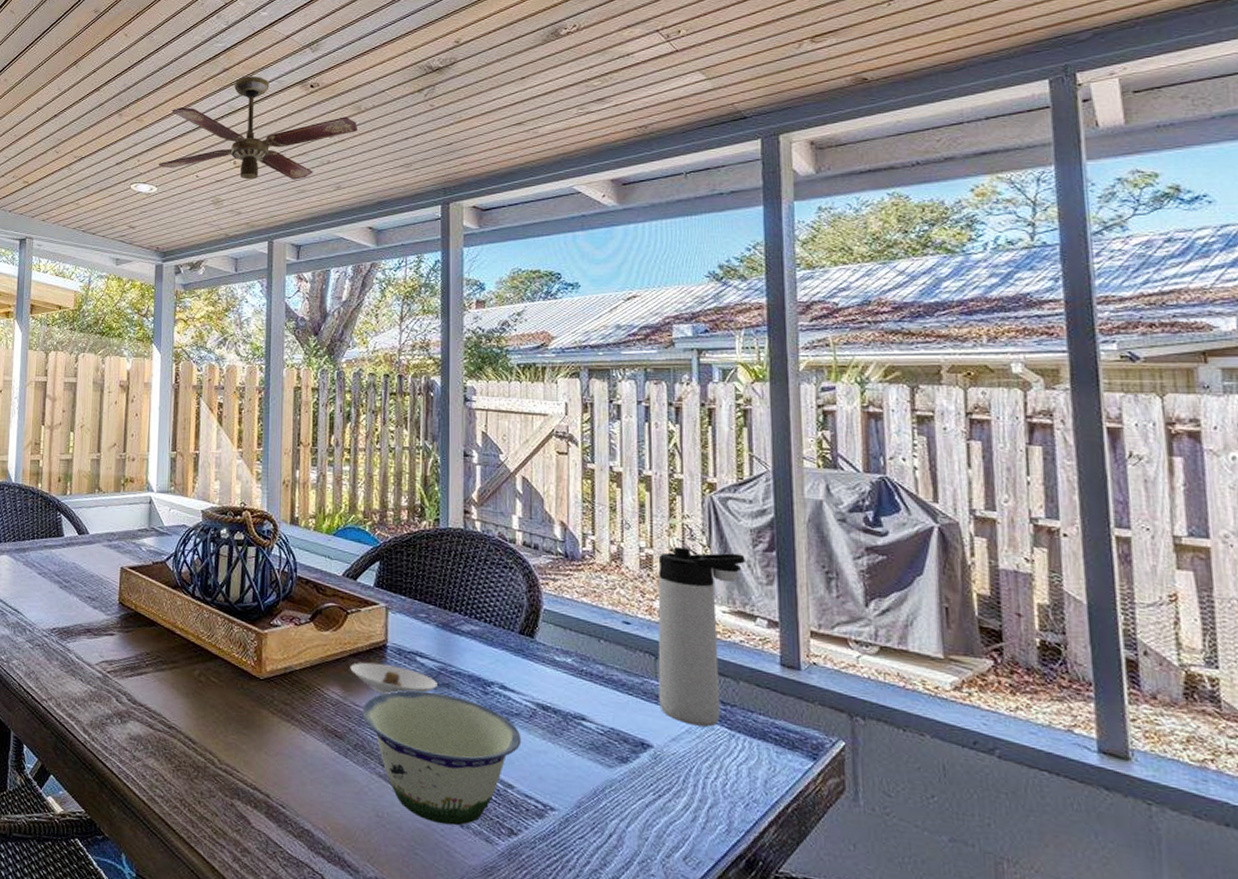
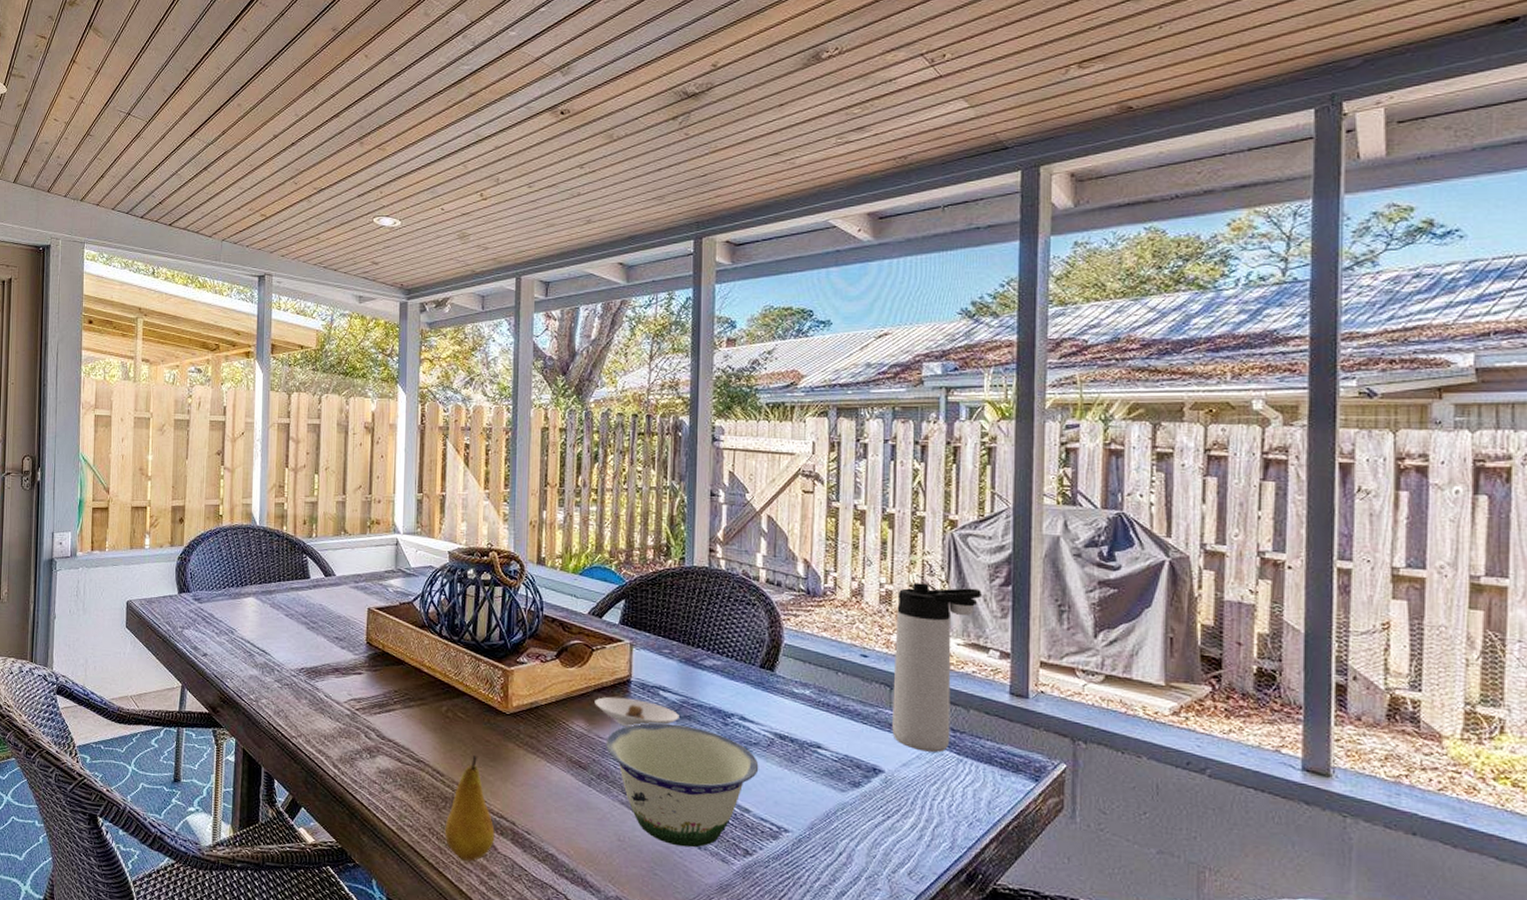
ceiling fan: present [159,76,357,180] -> none [402,102,609,213]
fruit: none [196,723,248,836] -> present [444,756,495,861]

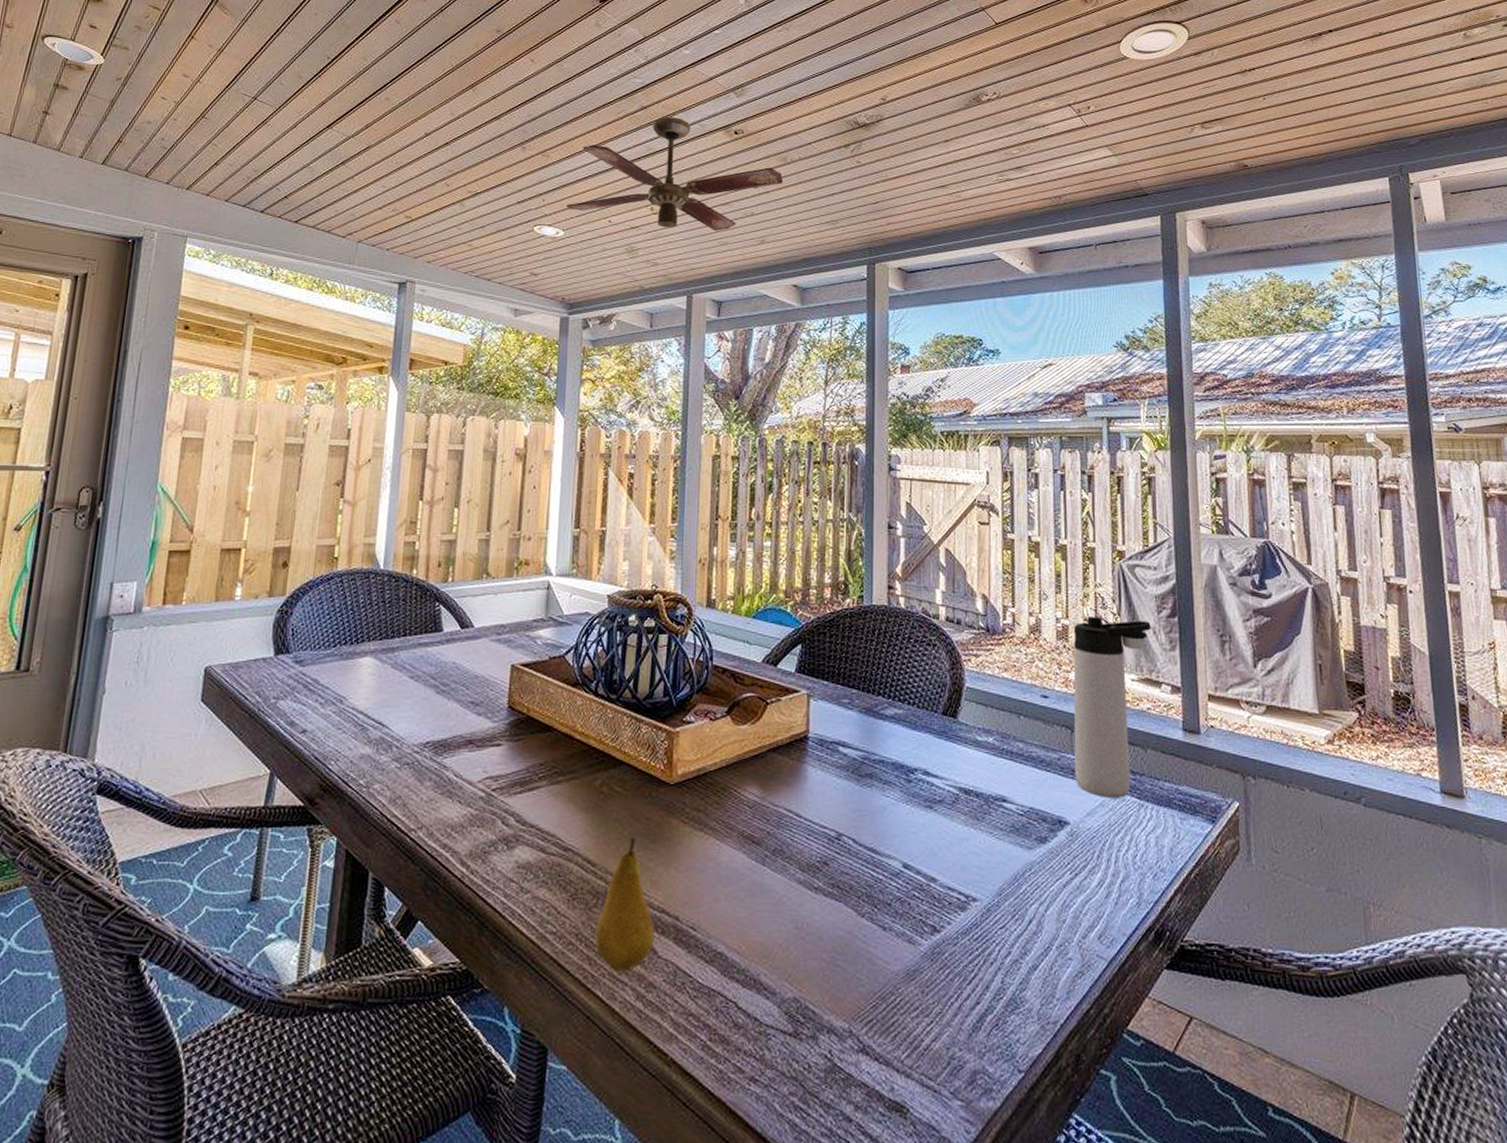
ceiling fan: none [402,102,609,213] -> present [567,117,783,231]
saucer: present [594,696,679,727] -> none [769,756,860,791]
bowl: present [606,723,759,848] -> none [781,784,944,929]

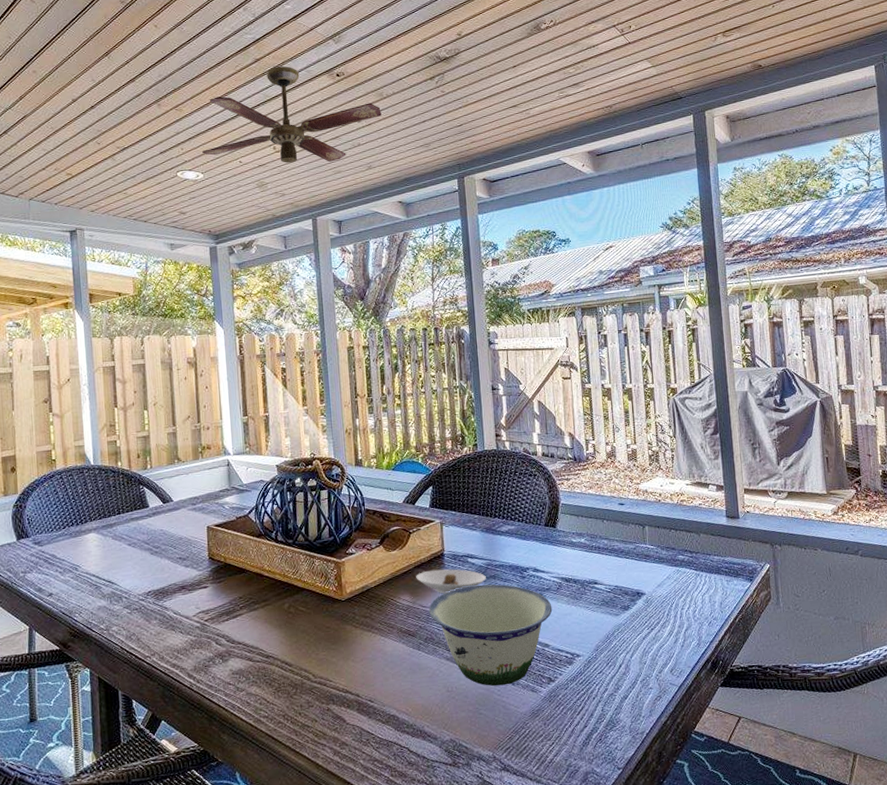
fruit: present [595,838,655,971] -> none [297,642,343,737]
saucer: none [769,756,860,791] -> present [416,569,486,594]
bowl: none [781,784,944,929] -> present [429,584,553,686]
thermos bottle: present [1073,617,1151,798] -> none [640,439,699,573]

